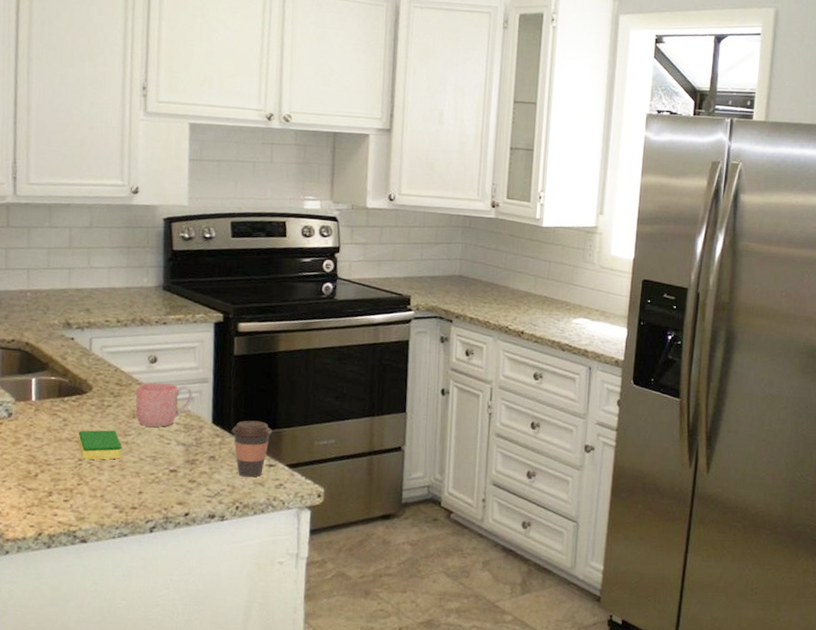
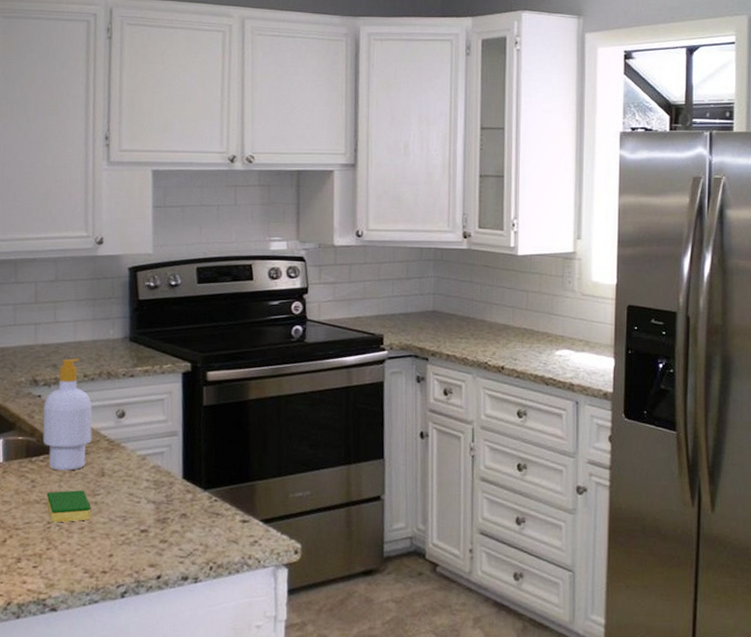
soap bottle: none [75,303,125,412] -> present [43,358,92,471]
mug: present [135,382,193,427] -> none [104,438,162,485]
coffee cup: present [231,420,273,478] -> none [202,474,246,535]

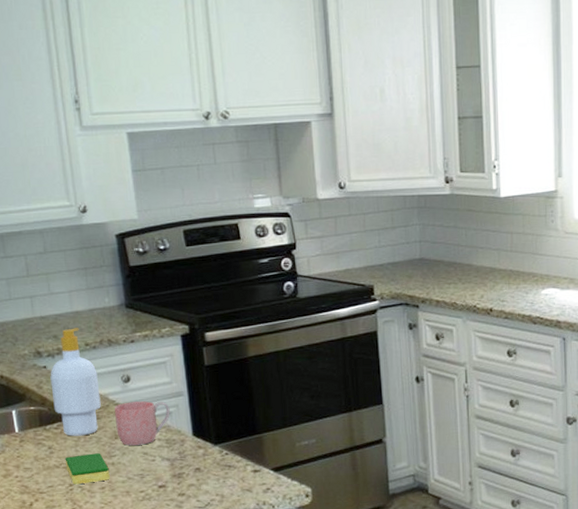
mug: none [104,438,162,485] -> present [115,401,170,446]

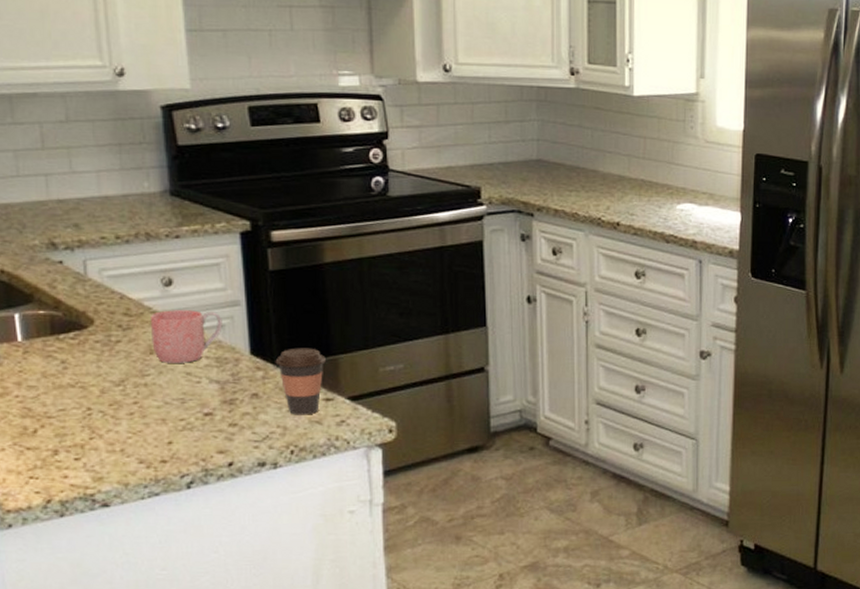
soap bottle: present [50,328,101,436] -> none [67,216,133,349]
dish sponge: present [65,453,110,485] -> none [82,371,141,409]
coffee cup: none [212,428,254,485] -> present [275,348,327,415]

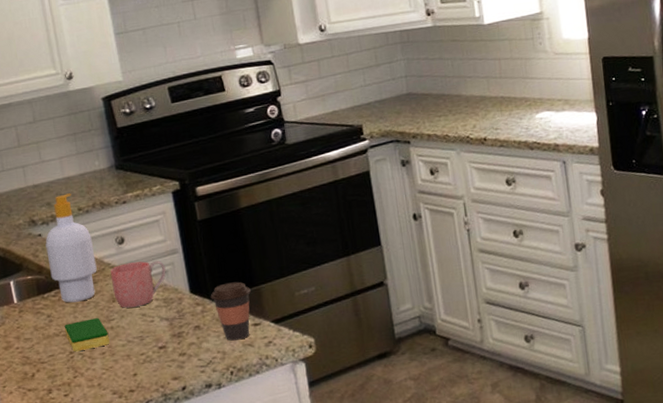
soap bottle: none [67,216,133,349] -> present [45,193,97,303]
dish sponge: none [82,371,141,409] -> present [64,318,110,352]

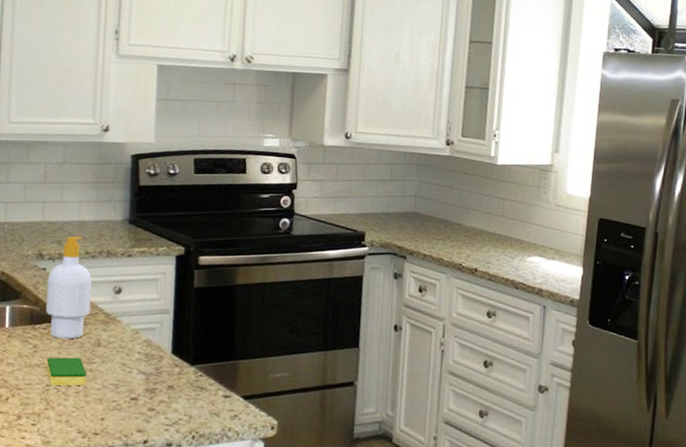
mug: present [110,261,166,308] -> none [100,312,154,356]
coffee cup: present [210,282,252,341] -> none [189,351,229,408]

